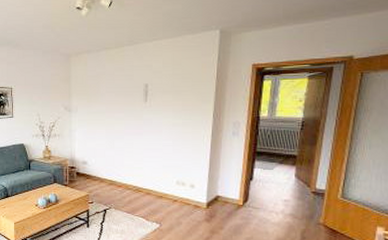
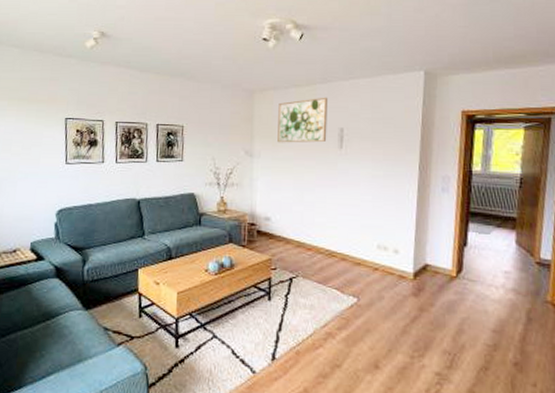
wall art: none [92,57,135,99] -> present [277,97,329,143]

